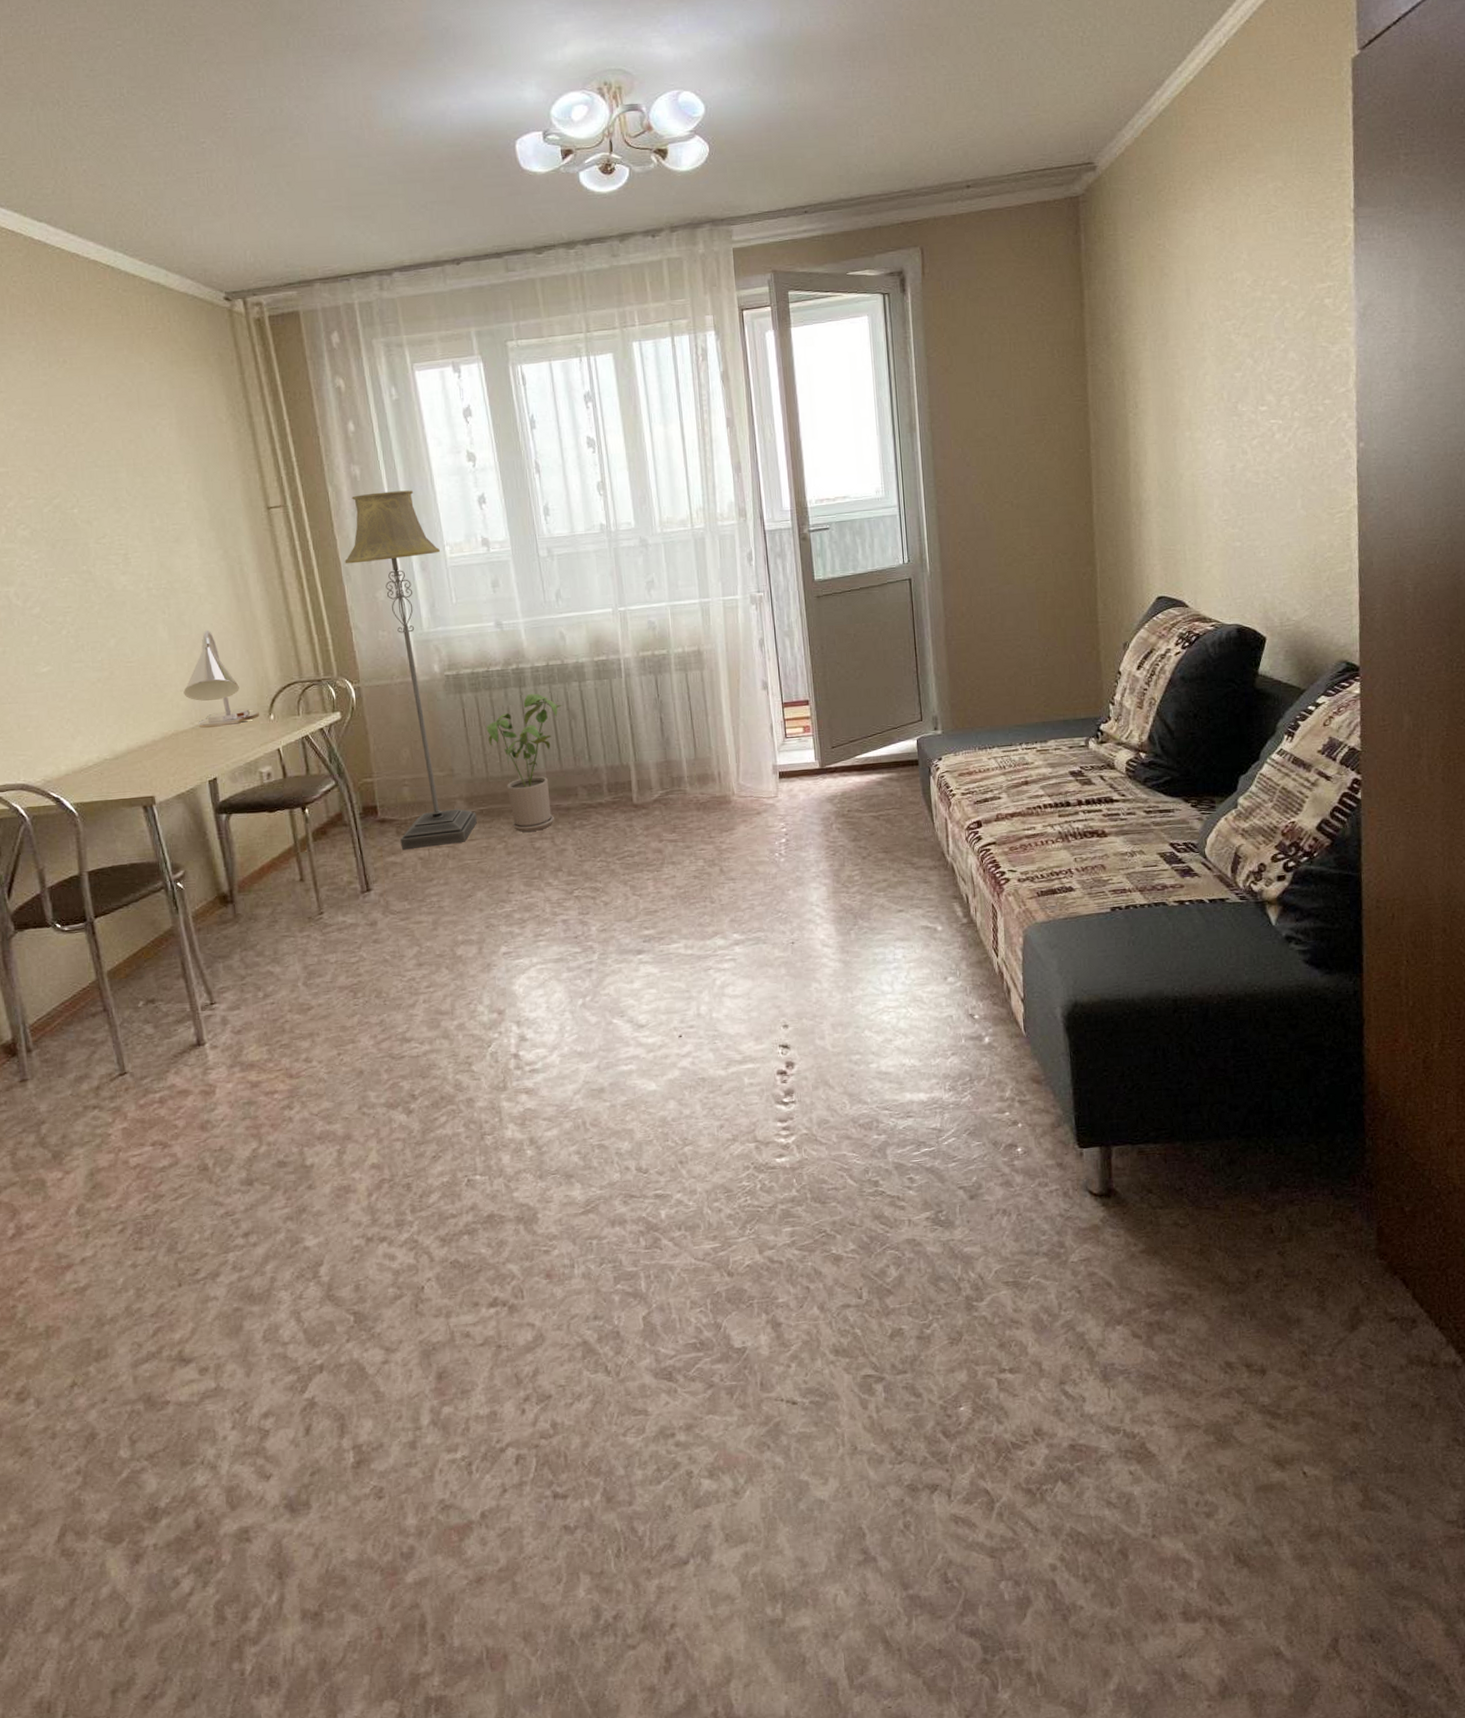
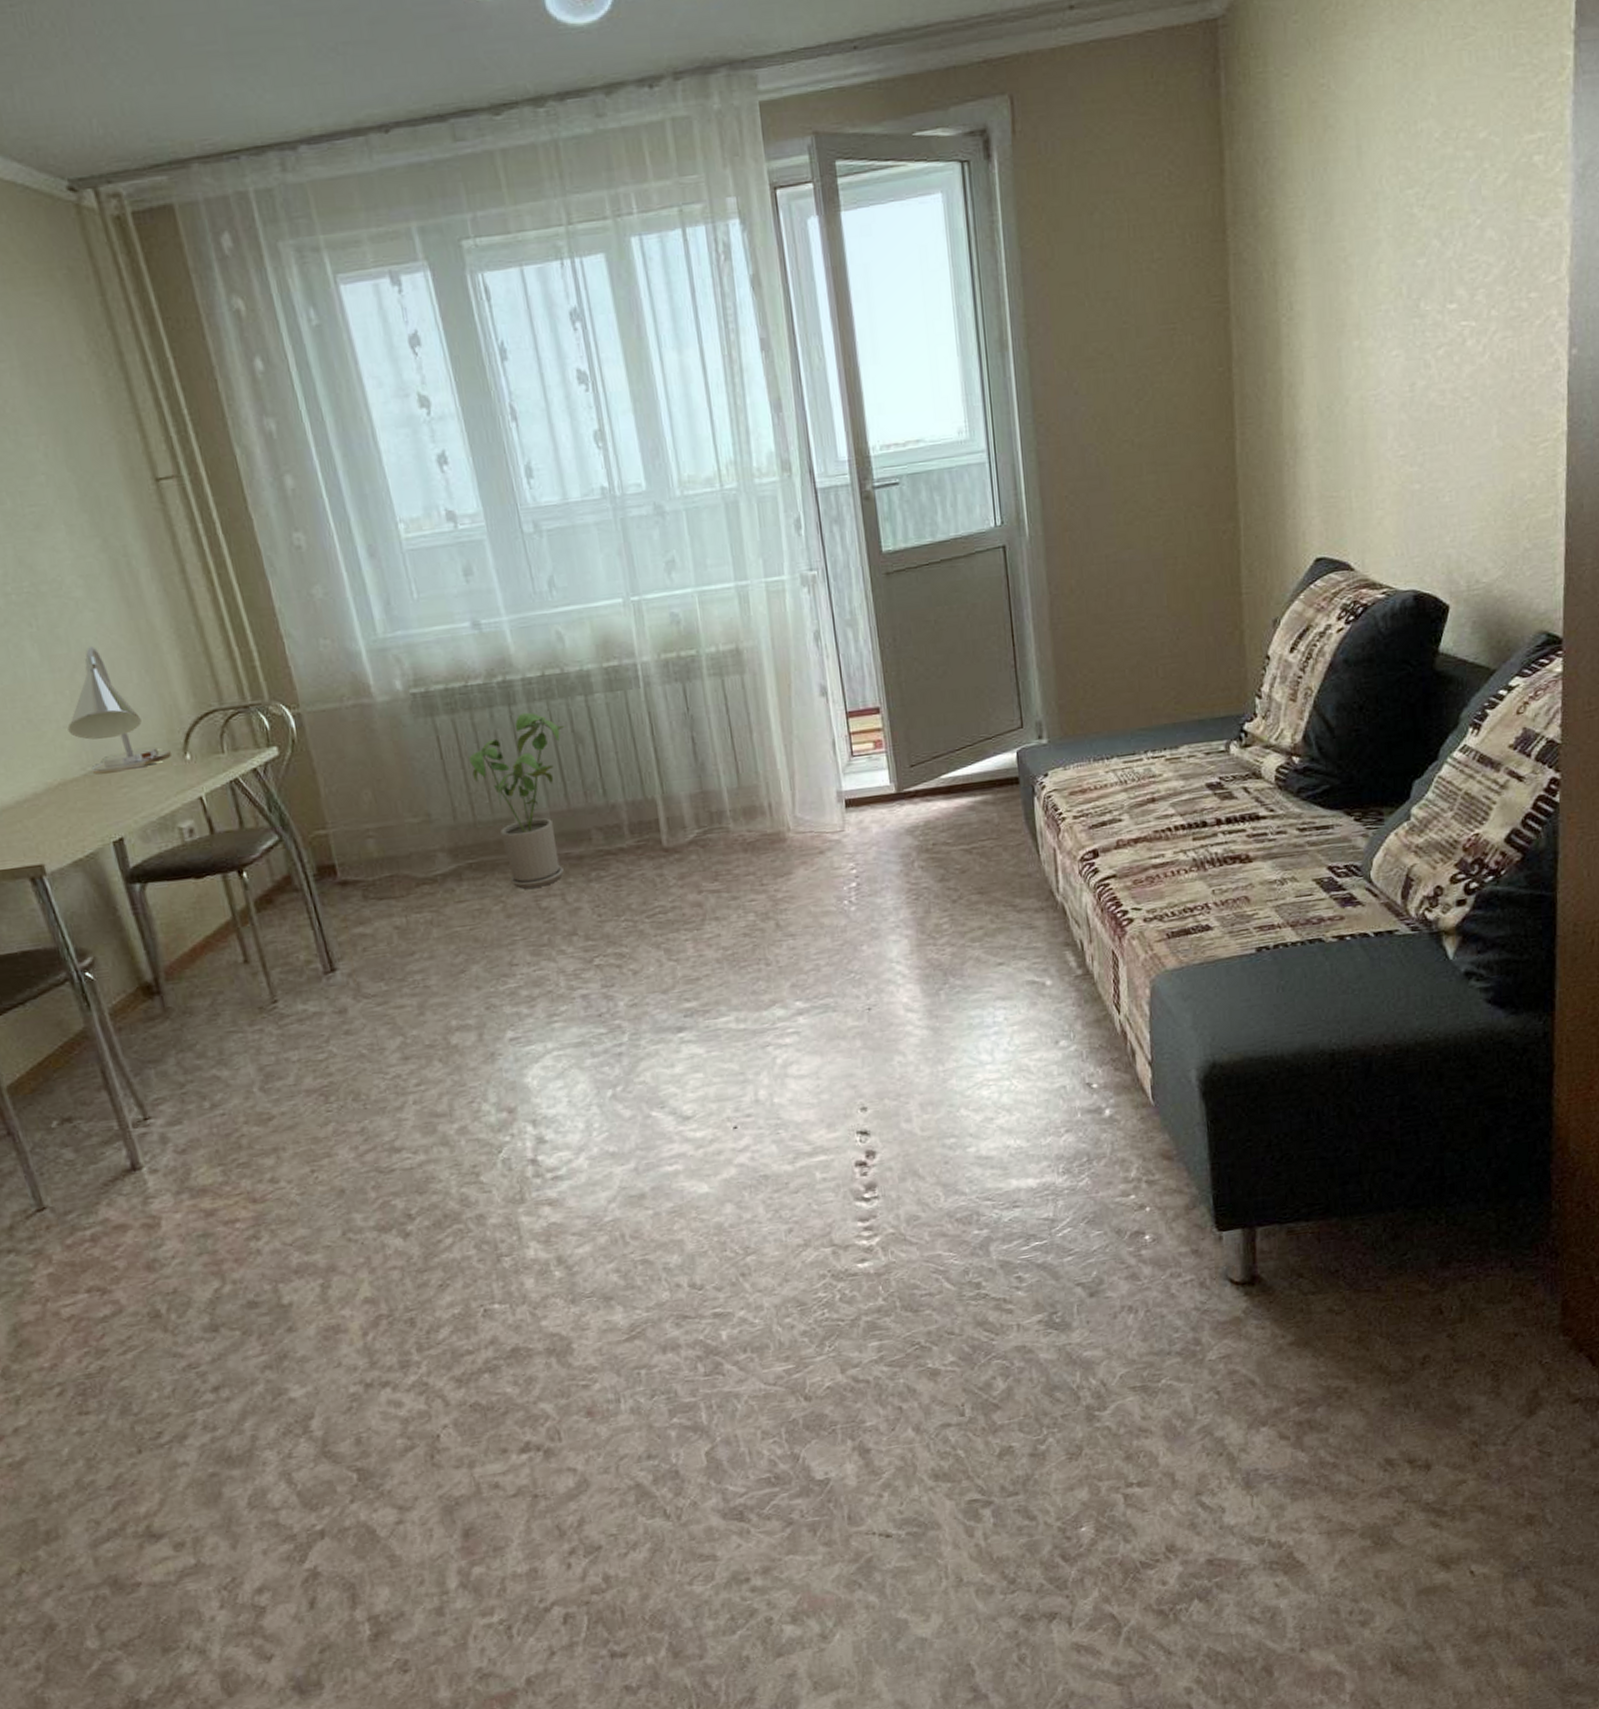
floor lamp: present [345,490,477,849] -> none [266,449,465,917]

